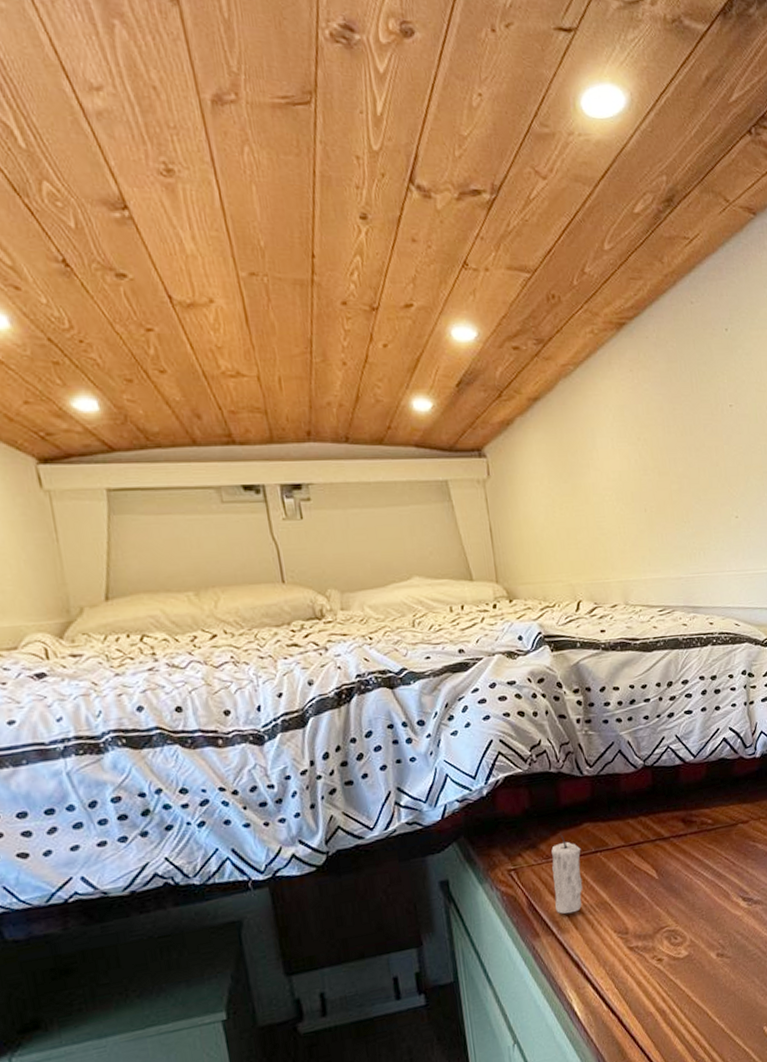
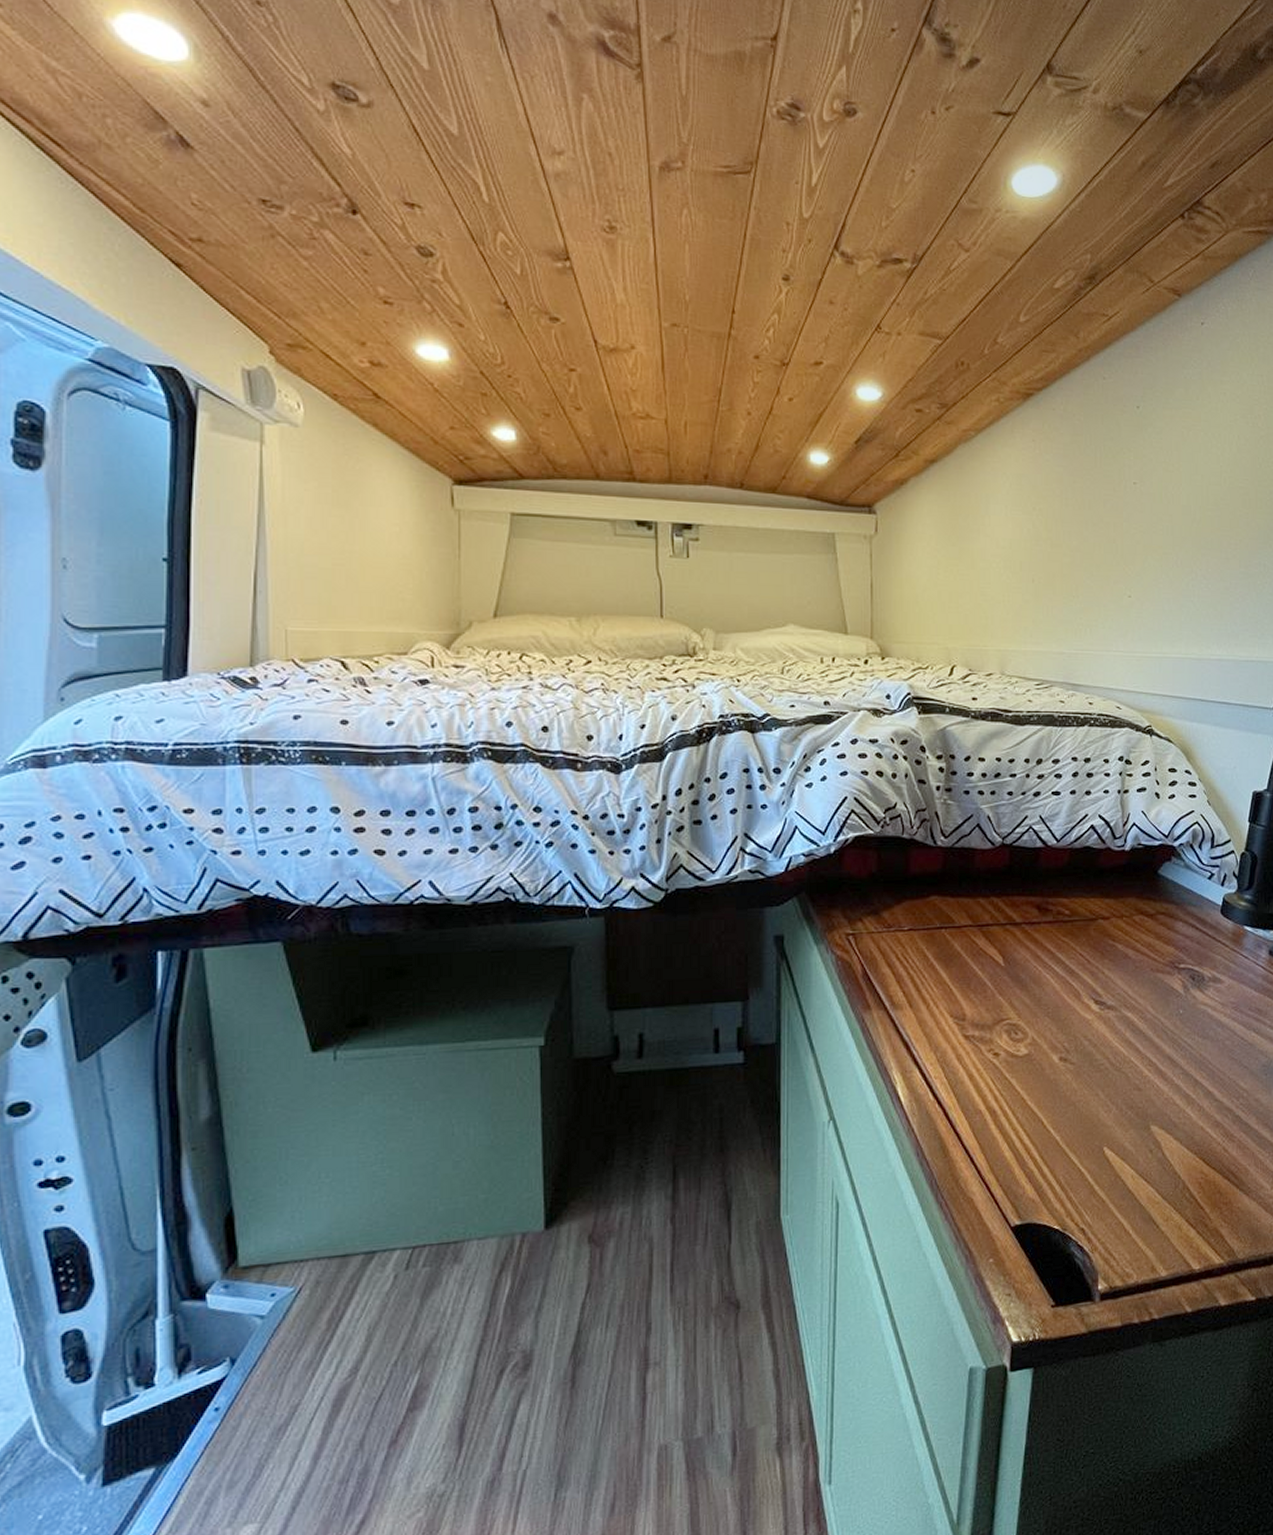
candle: present [551,833,583,914] -> none [890,903,925,990]

